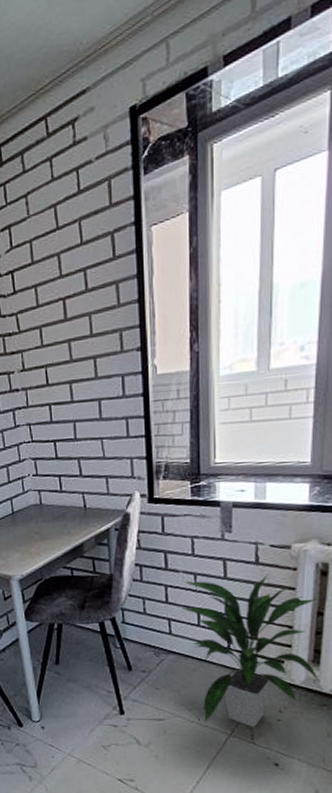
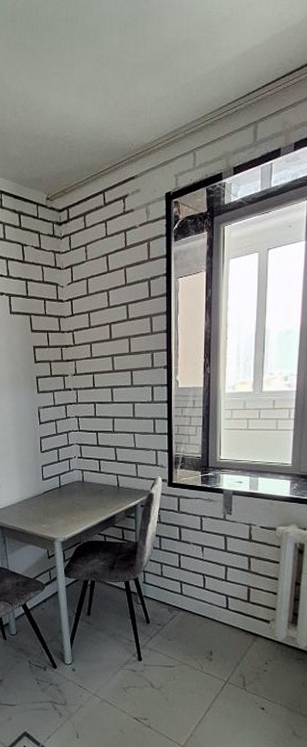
indoor plant: present [181,574,321,727] -> none [190,549,298,676]

